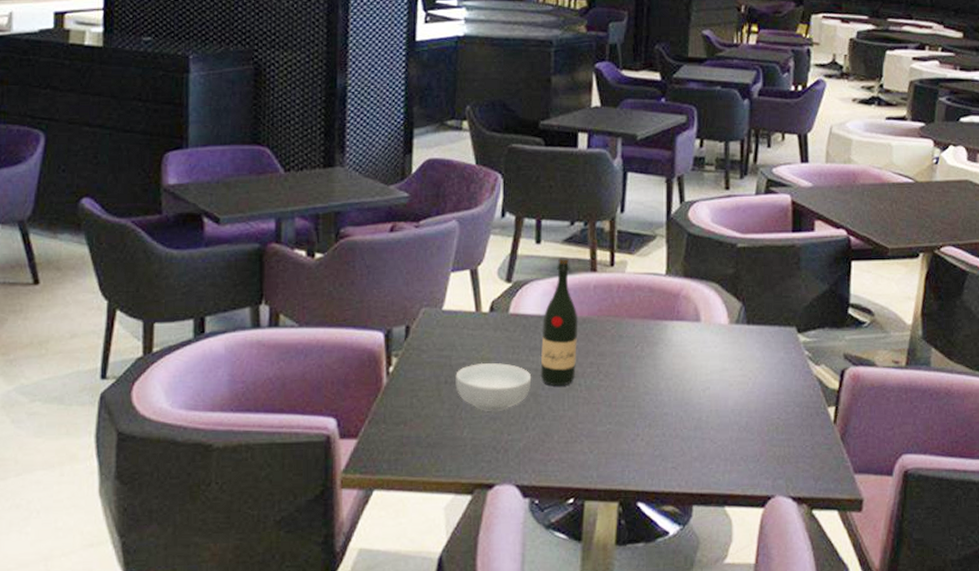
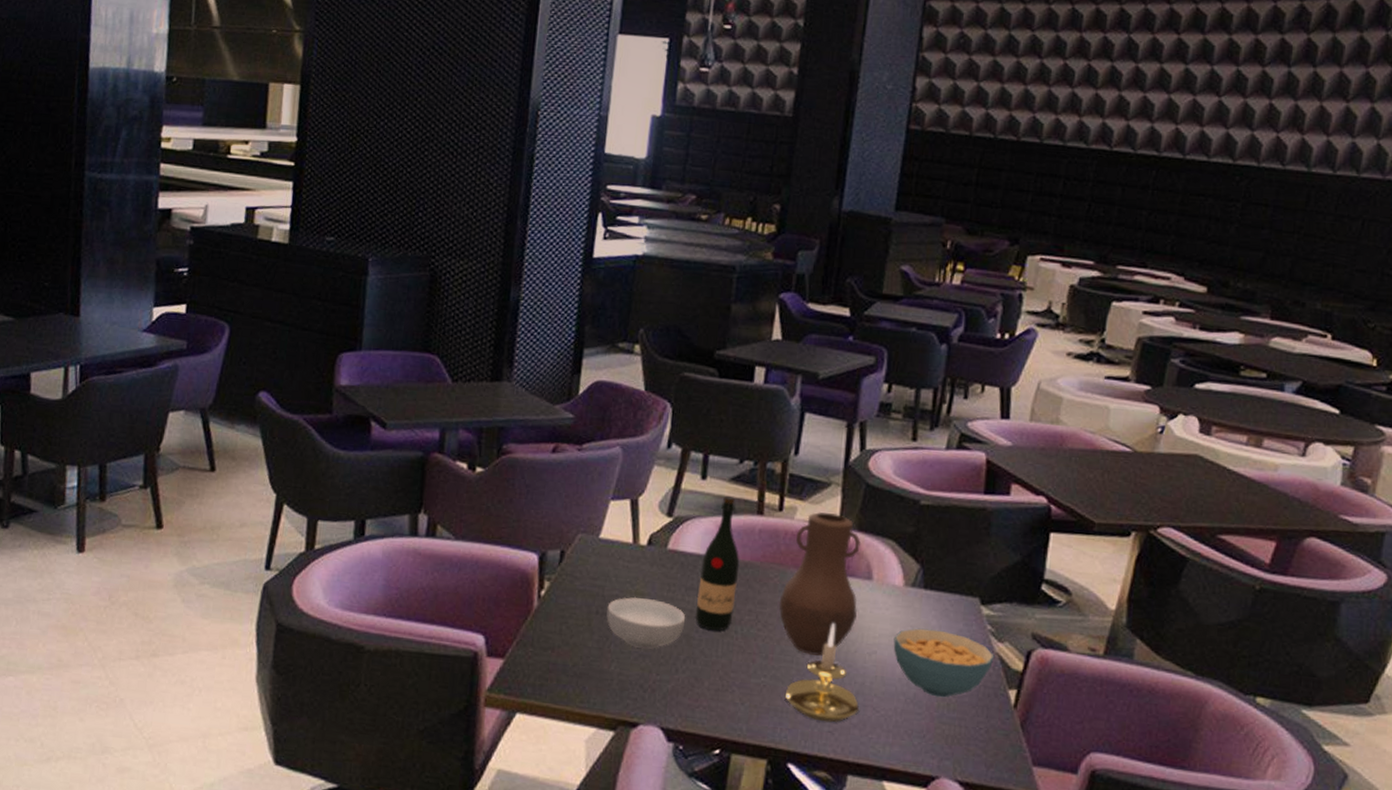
vase: none [617,263,690,399] -> present [779,511,862,656]
candle holder: none [630,365,698,459] -> present [784,622,859,723]
cereal bowl: none [724,360,813,423] -> present [893,628,995,698]

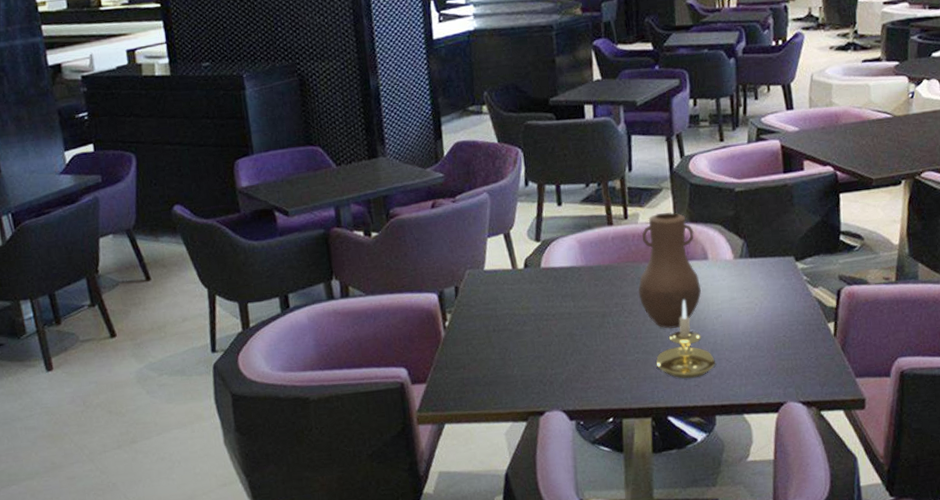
cereal bowl: present [606,596,686,649] -> none [501,310,567,352]
wine bottle: present [695,496,740,631] -> none [570,215,604,326]
cereal bowl: present [893,628,995,698] -> none [733,287,813,341]

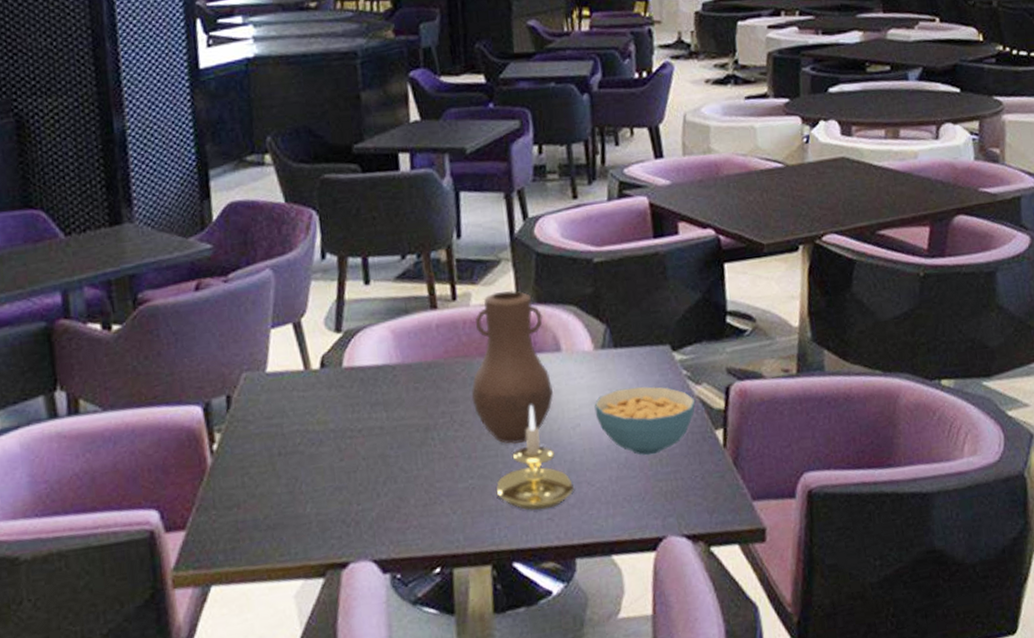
cereal bowl: none [733,287,813,341] -> present [594,386,696,456]

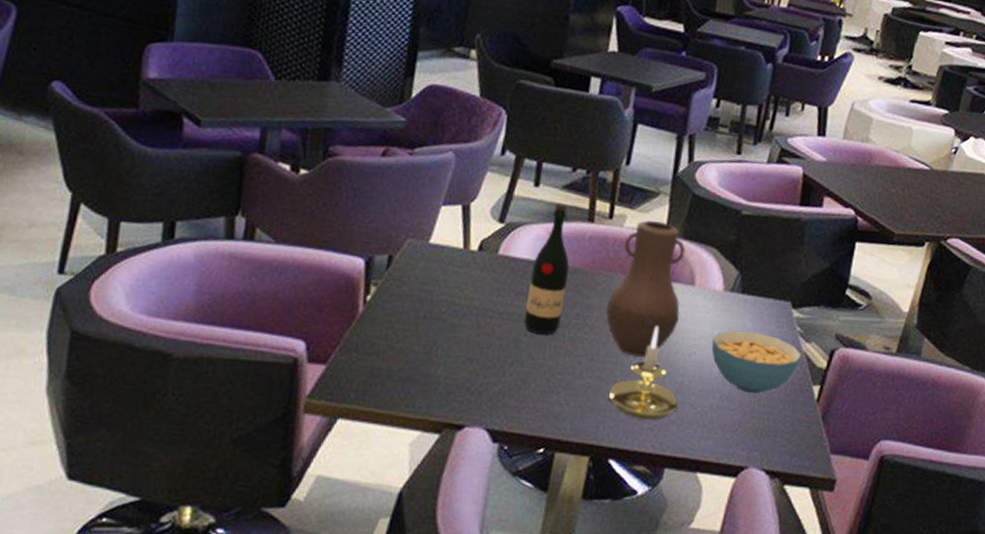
wine bottle: none [382,296,426,444] -> present [523,204,569,335]

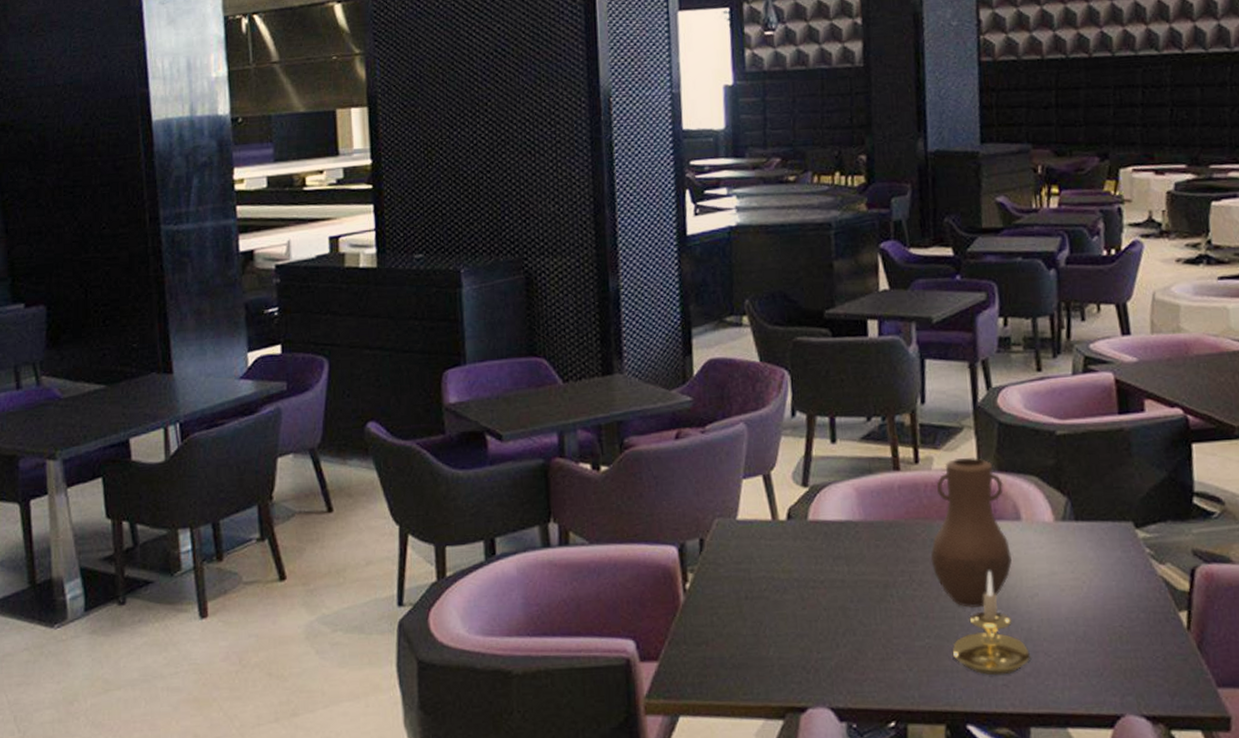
wine bottle: present [523,204,569,335] -> none [845,457,886,598]
cereal bowl: present [711,330,802,394] -> none [1053,561,1159,631]

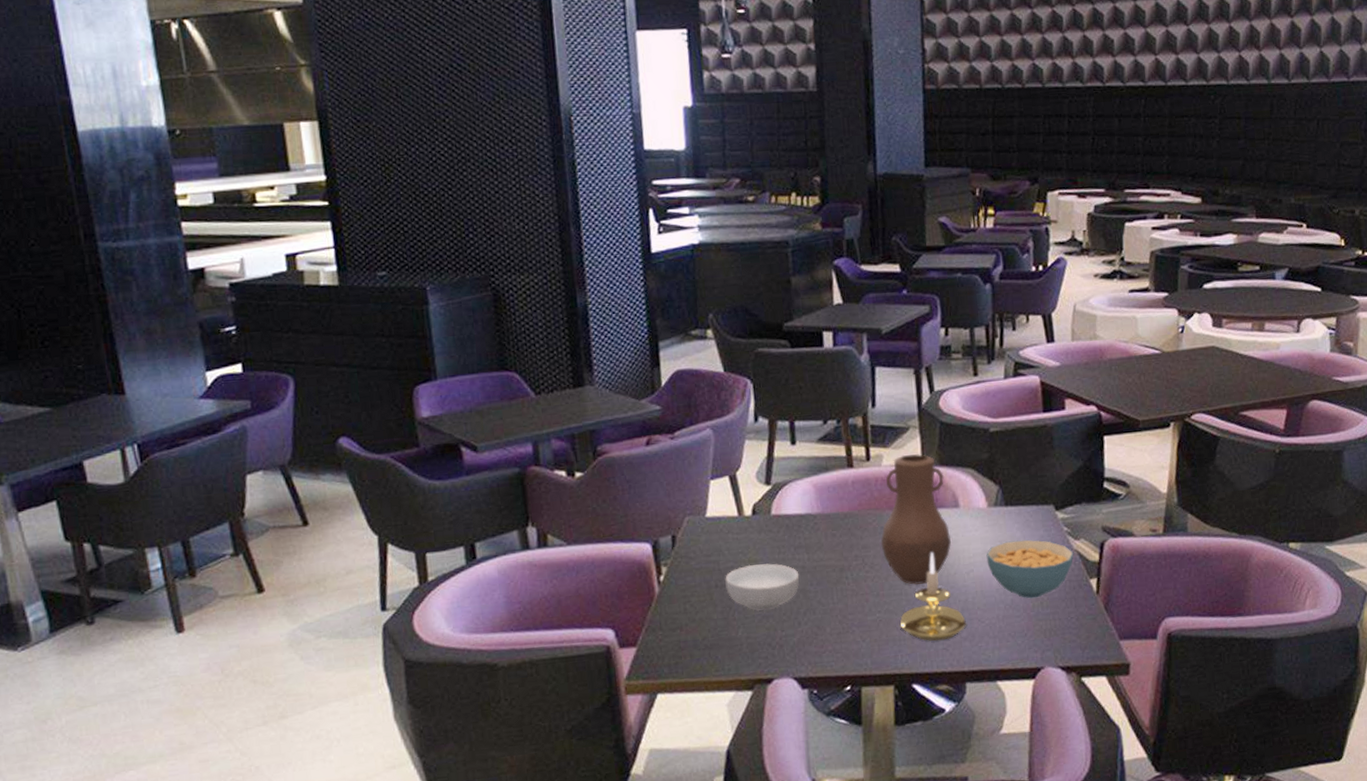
cereal bowl: none [756,575,839,628] -> present [725,563,800,611]
cereal bowl: none [1053,561,1159,631] -> present [986,539,1074,599]

